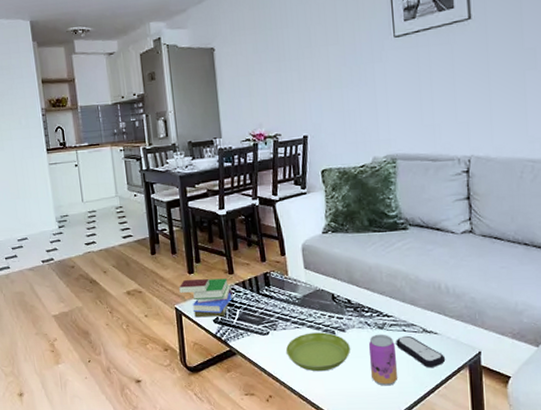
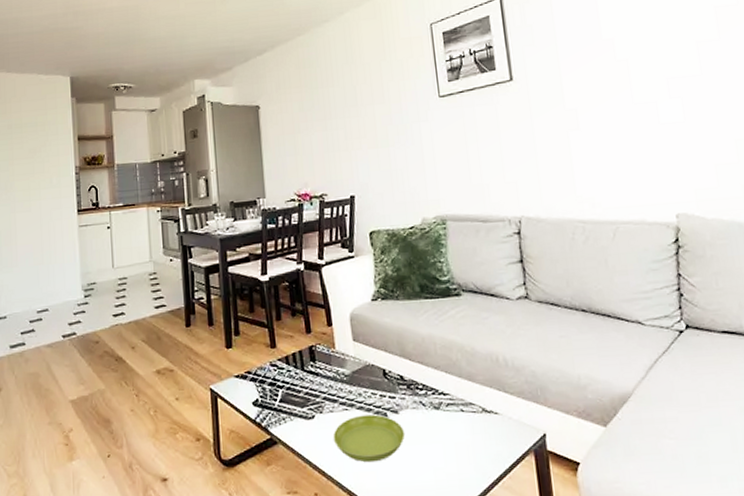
book: present [179,278,233,318] -> none [215,353,275,400]
beverage can: present [369,334,397,386] -> none [425,415,457,478]
remote control: present [396,335,446,367] -> none [453,416,509,454]

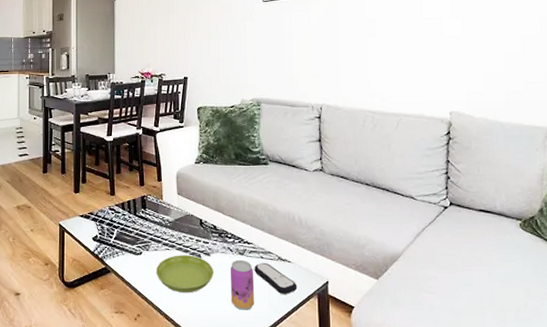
beverage can: none [425,415,457,478] -> present [231,259,254,310]
remote control: none [453,416,509,454] -> present [254,262,298,294]

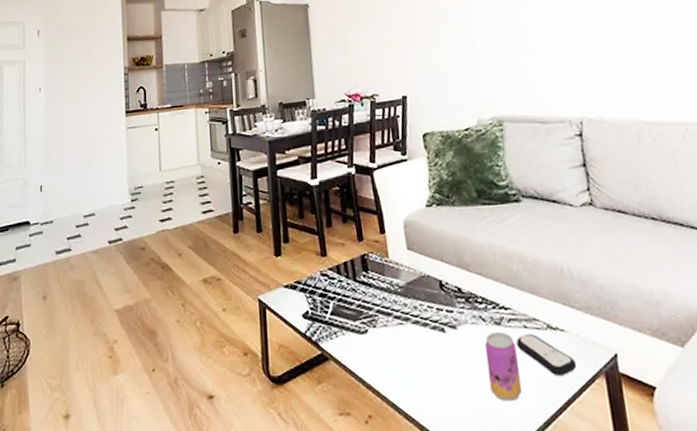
saucer: present [156,255,213,293] -> none [388,329,464,383]

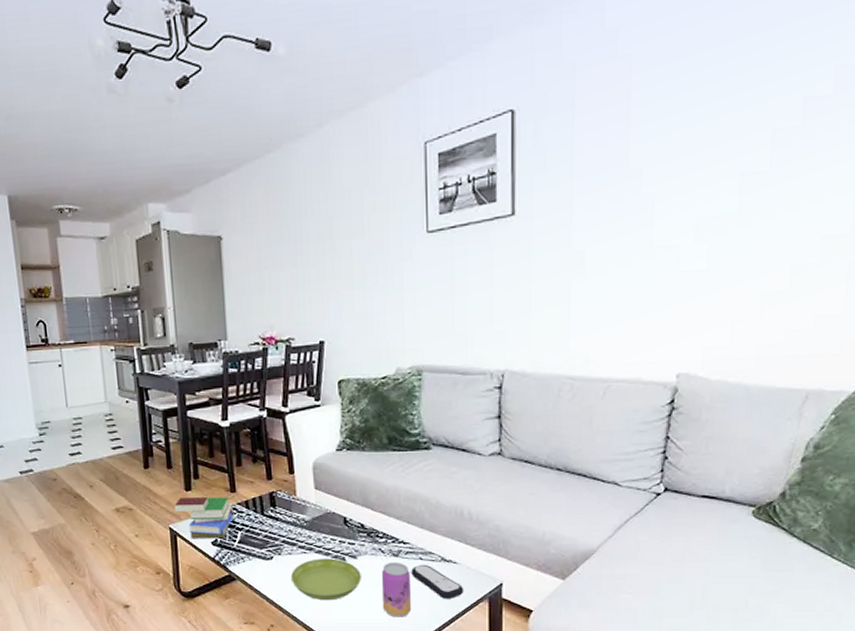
book: none [264,262,326,312] -> present [174,497,235,539]
saucer: none [388,329,464,383] -> present [291,558,361,601]

